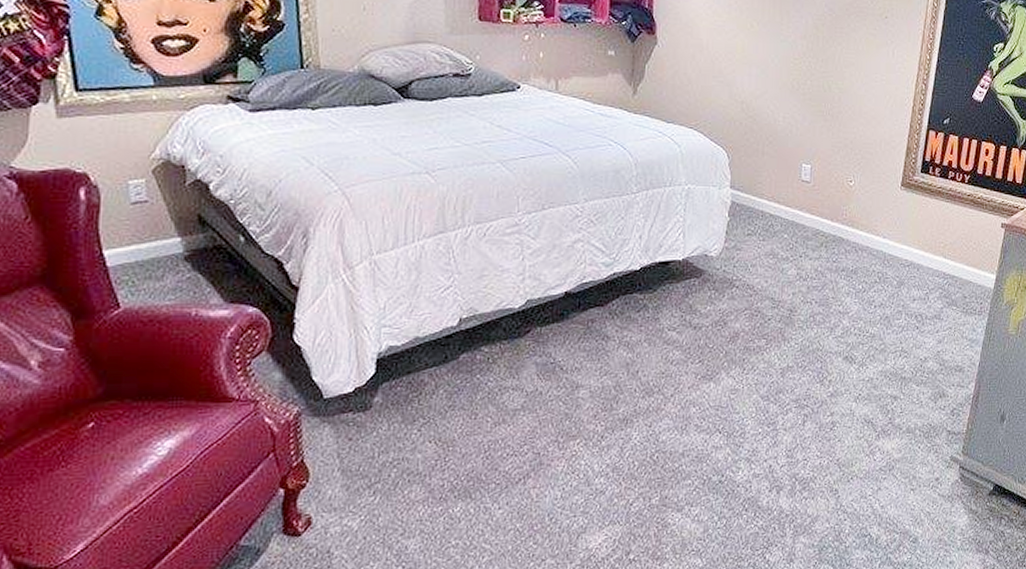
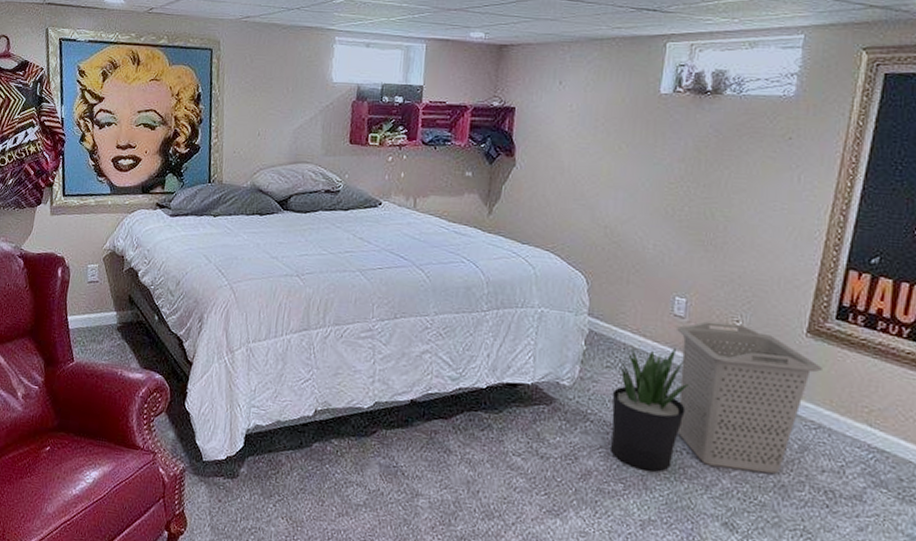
planter: none [753,209,817,324] -> present [609,344,691,472]
laundry basket: none [804,184,912,310] -> present [677,321,822,475]

